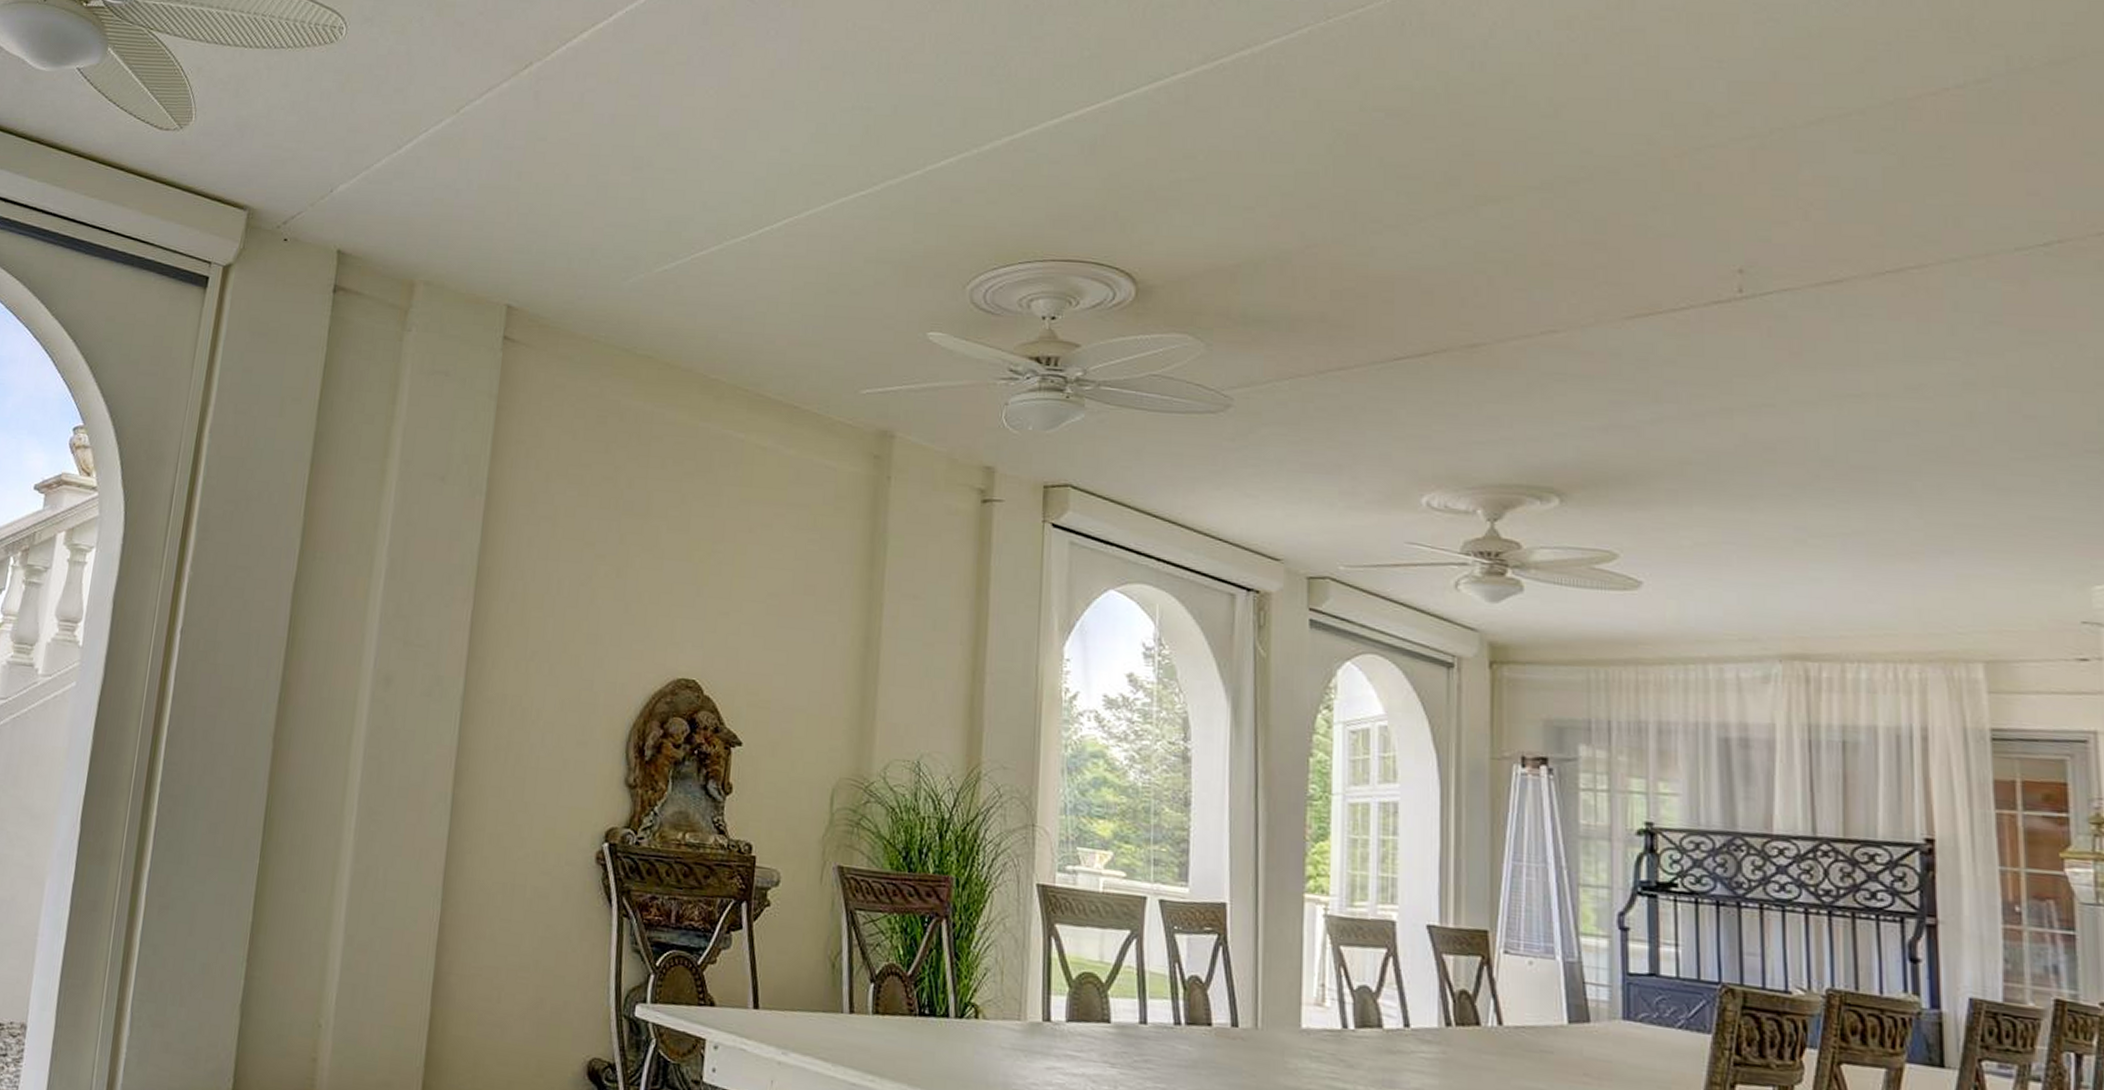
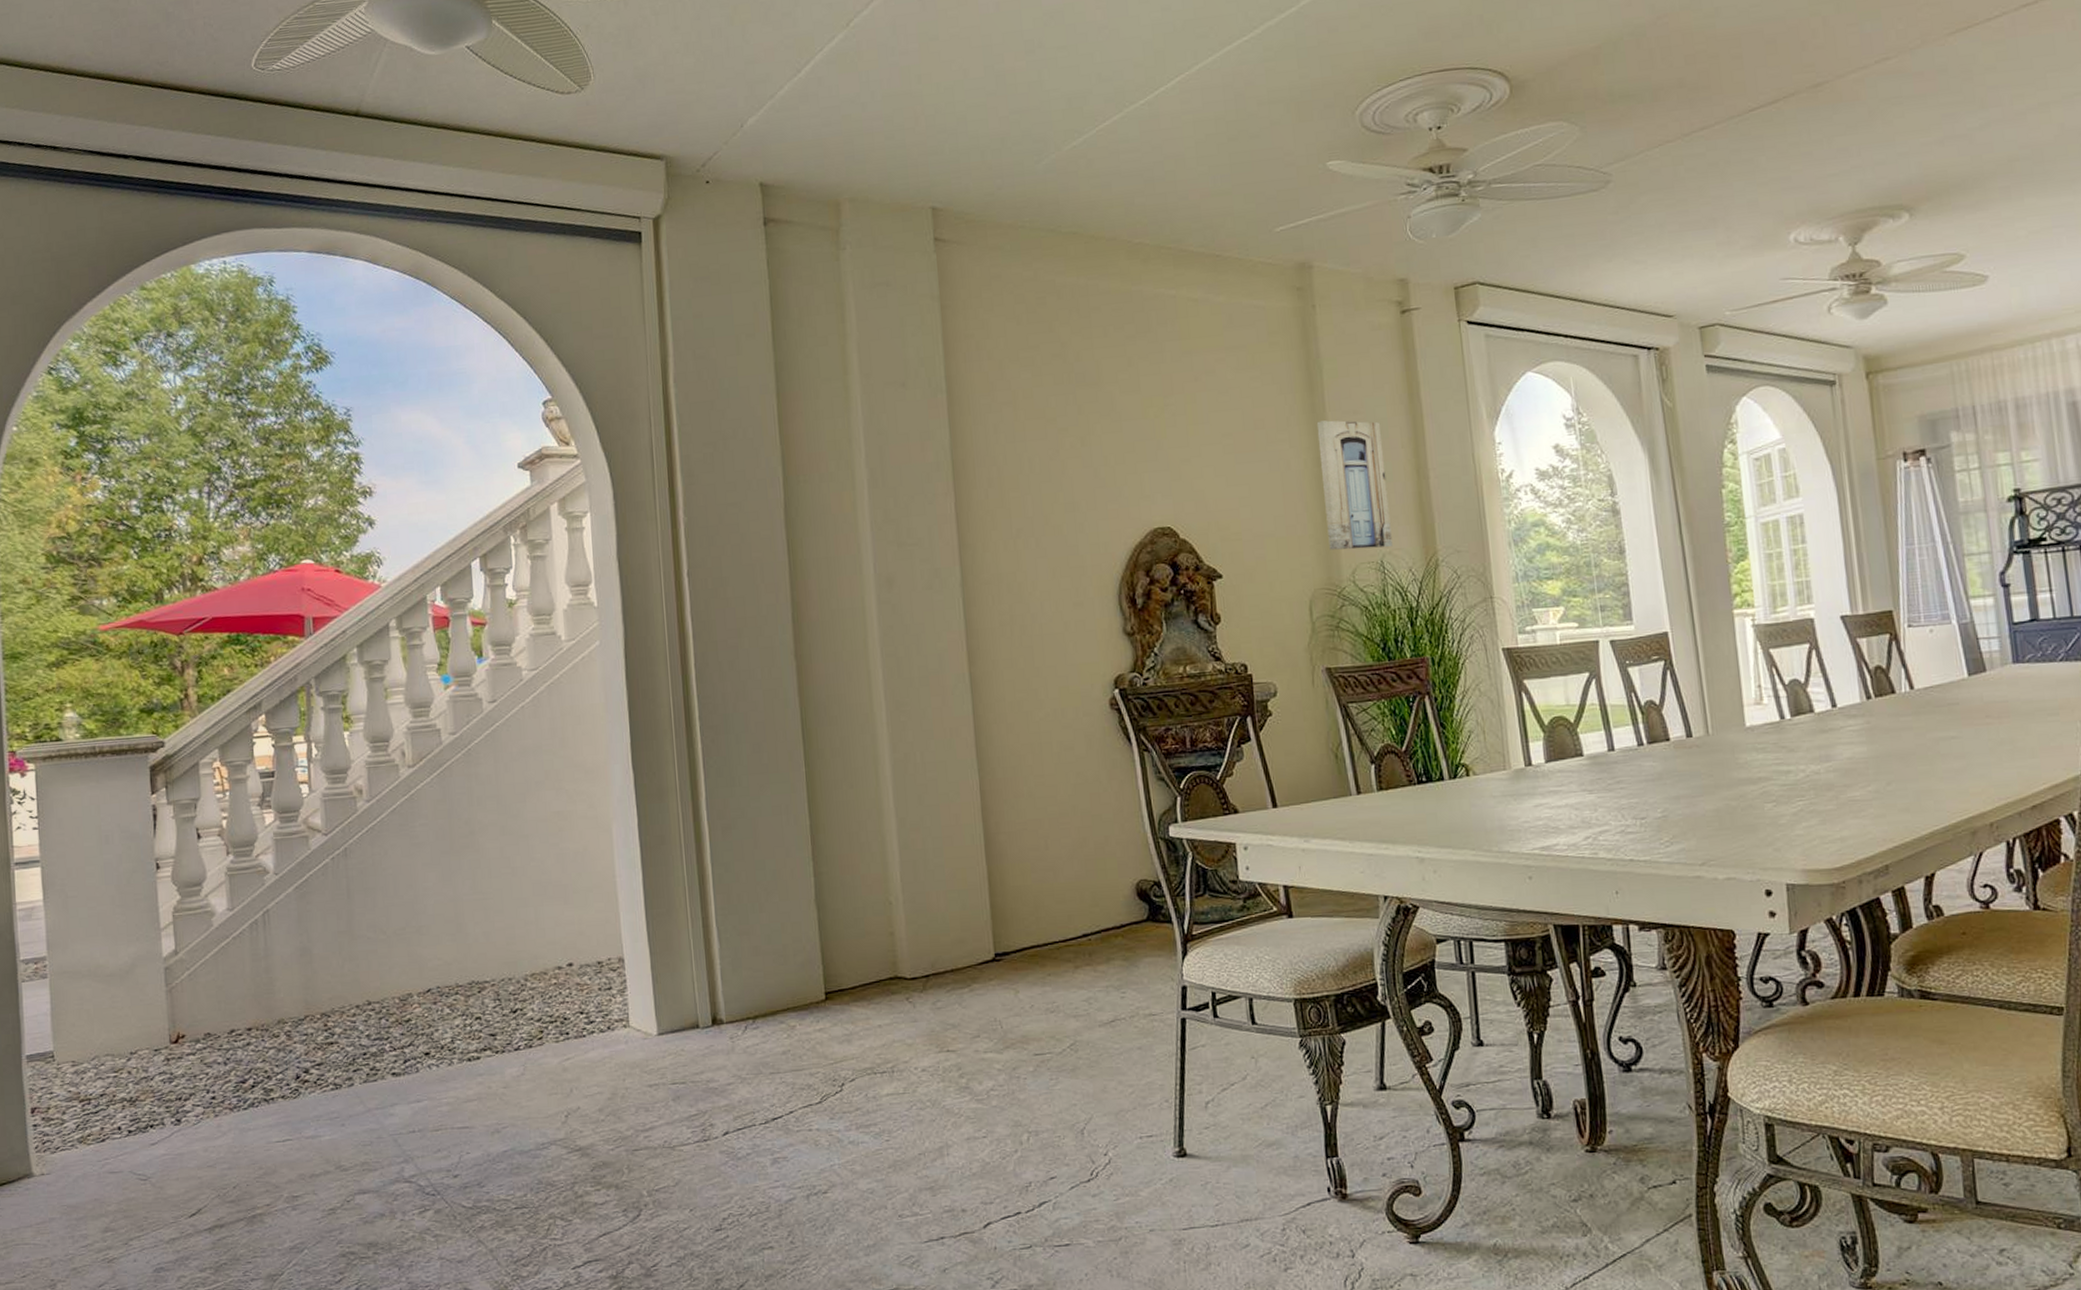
wall art: none [863,599,941,749] -> present [1316,420,1393,550]

